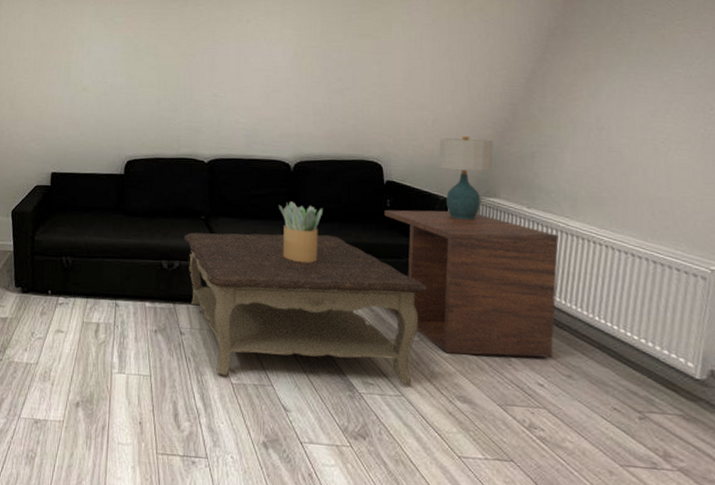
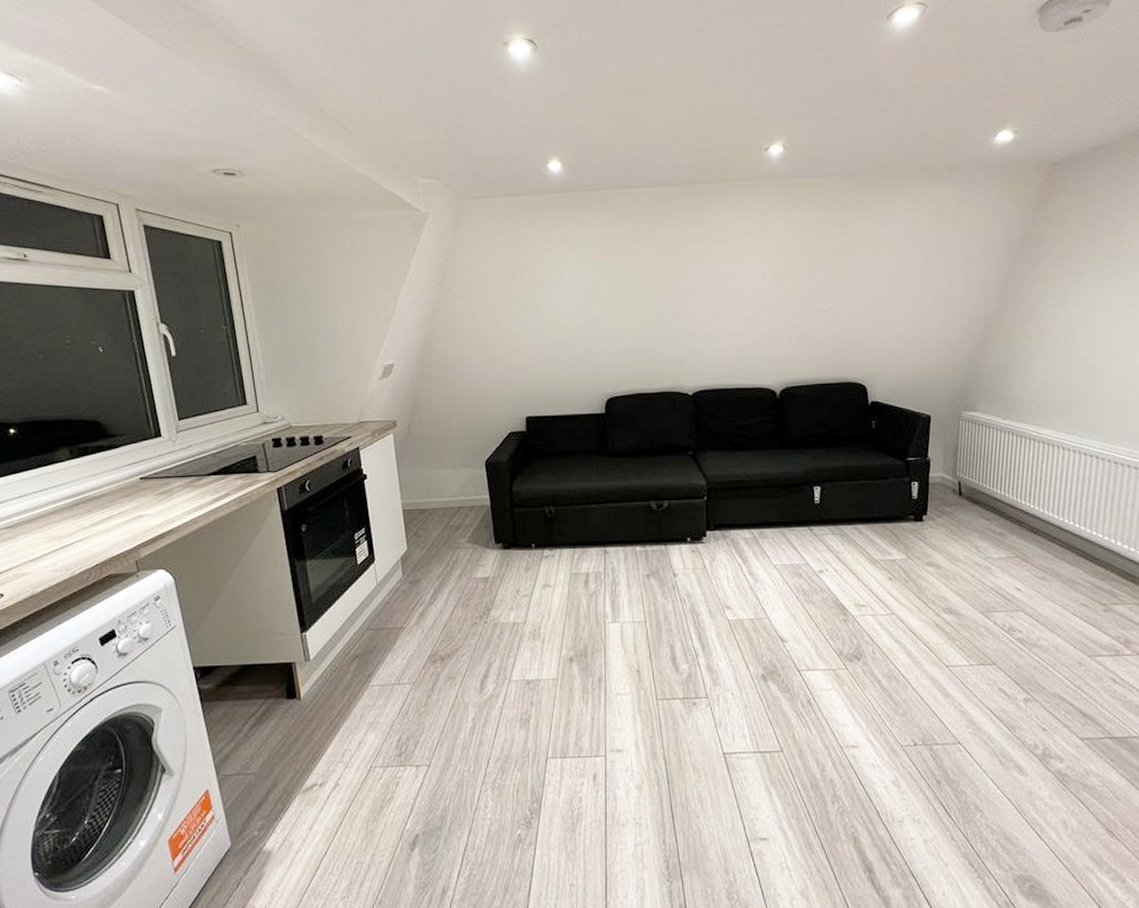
coffee table: present [184,232,427,384] -> none [671,461,912,614]
potted plant: present [279,201,323,263] -> none [767,430,811,491]
side table: present [384,209,559,358] -> none [870,427,1032,568]
table lamp: present [439,135,493,221] -> none [920,351,971,436]

